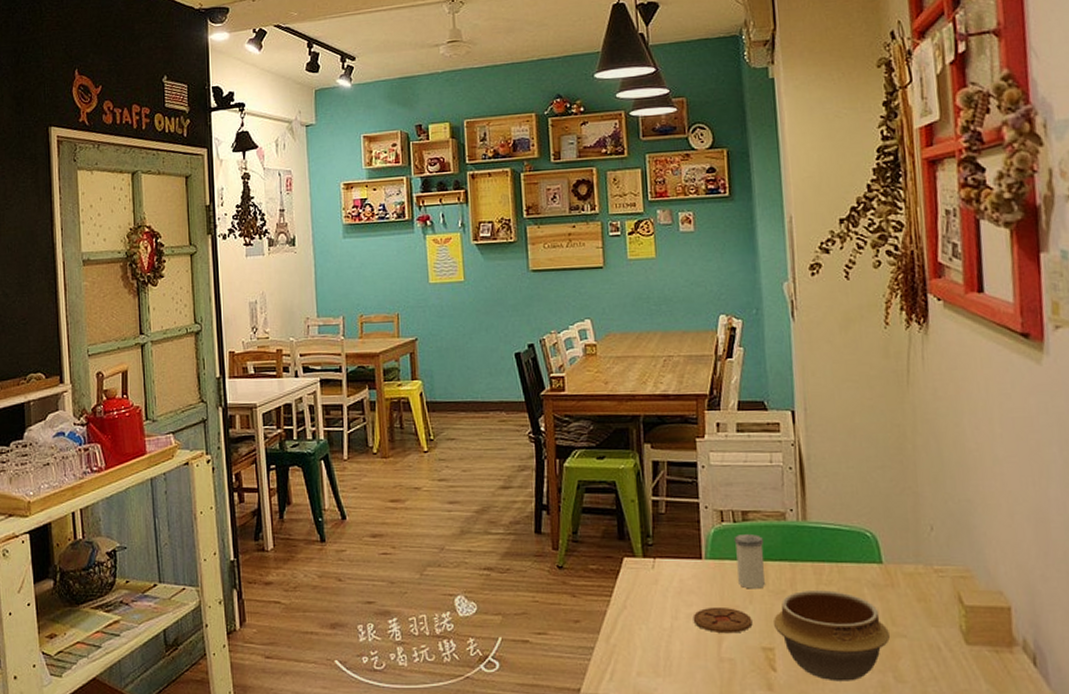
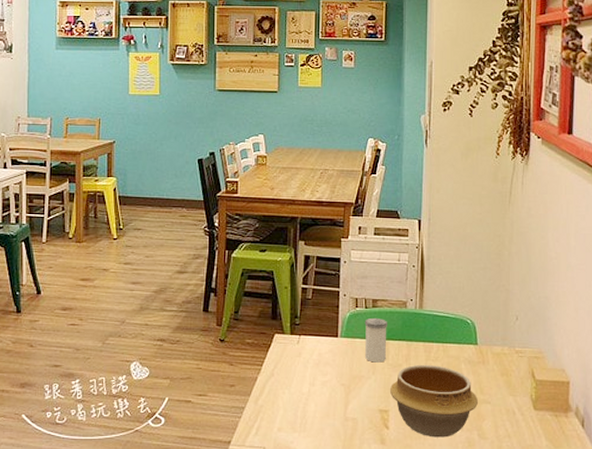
coaster: present [693,606,753,634] -> none [326,376,374,398]

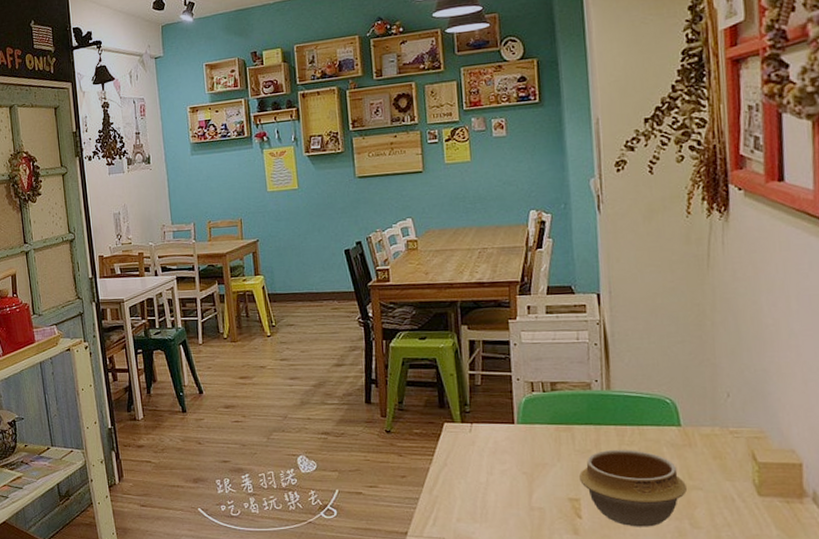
salt shaker: present [364,319,388,363] -> none [543,402,572,449]

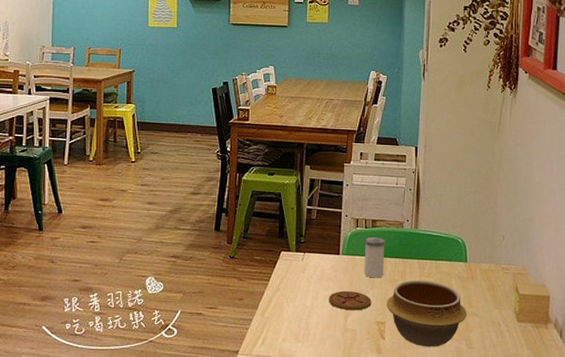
coaster: none [506,464,560,487] -> present [328,290,372,311]
salt shaker: none [543,402,572,449] -> present [364,237,386,278]

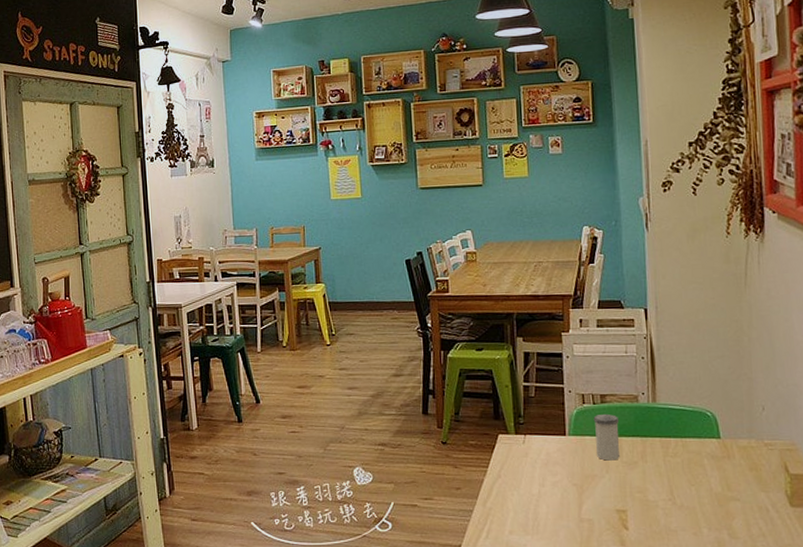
coaster: present [328,290,372,311] -> none [557,475,609,498]
bowl: present [386,280,467,347] -> none [626,461,727,538]

